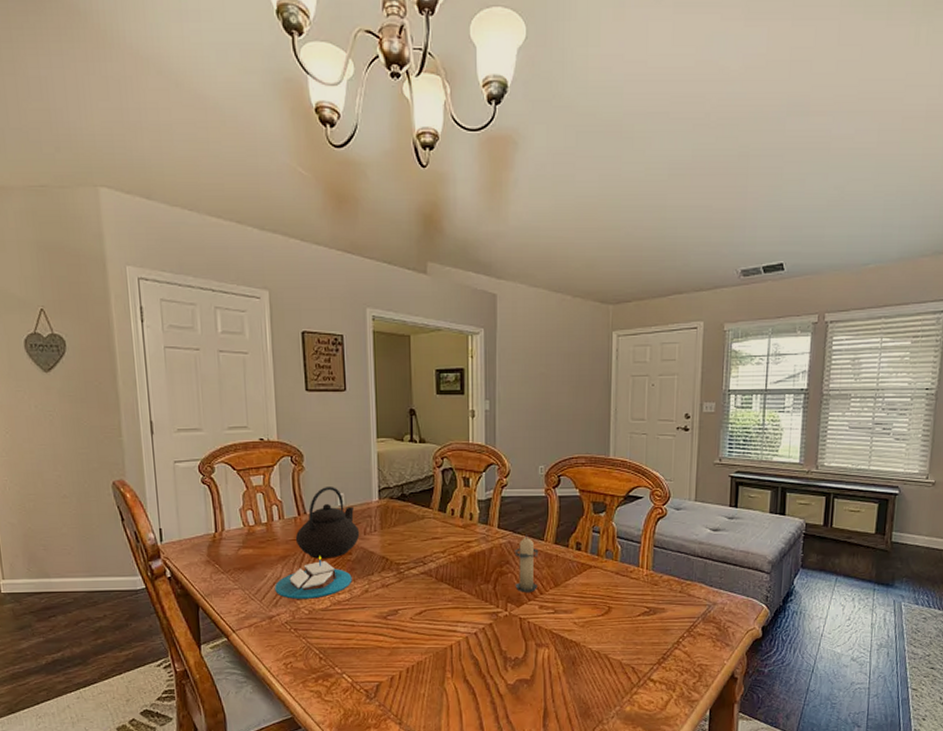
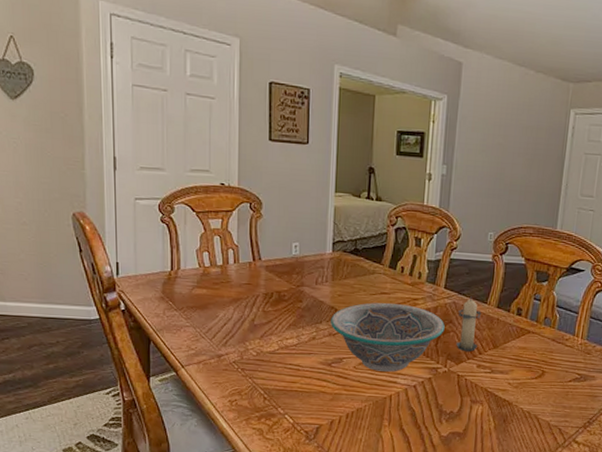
candle: present [275,556,352,599] -> none [226,301,301,342]
teapot: present [295,487,360,559] -> none [248,235,312,305]
bowl: none [383,547,502,621] -> present [331,302,445,372]

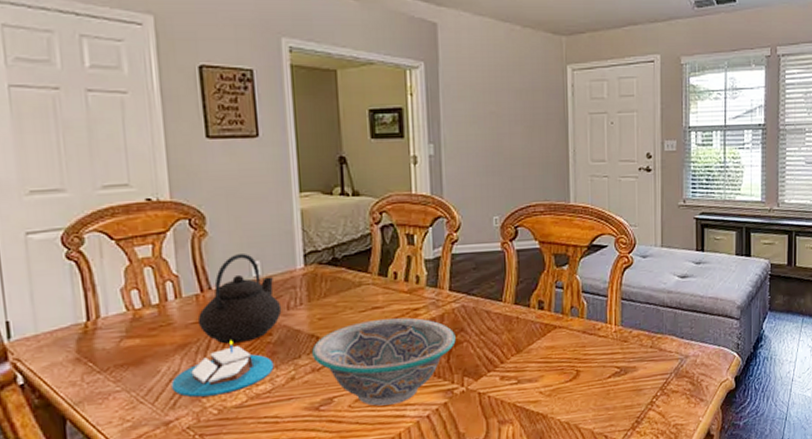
candle: none [226,301,301,342] -> present [172,340,274,398]
teapot: none [248,235,312,305] -> present [197,254,282,344]
candle: present [456,296,482,352] -> none [470,295,497,363]

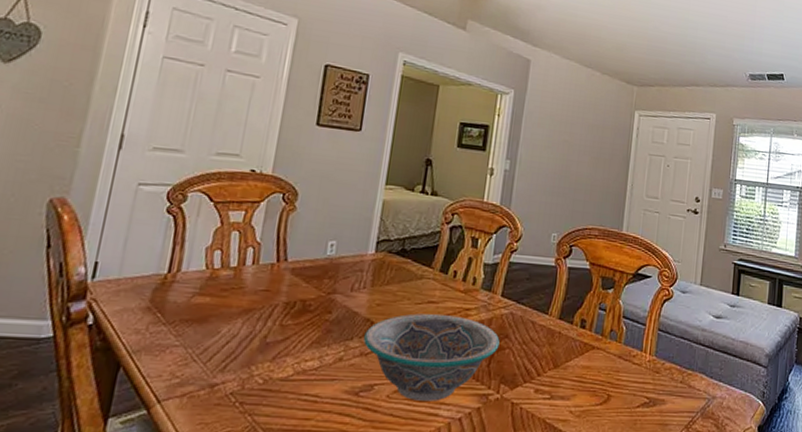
candle: present [172,340,274,398] -> none [227,312,327,365]
teapot: present [197,254,282,344] -> none [266,232,347,316]

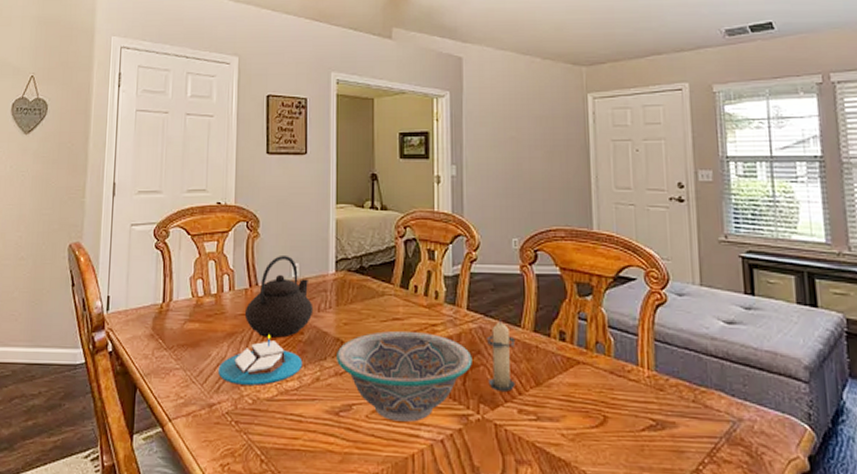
candle: none [227,312,327,365] -> present [218,334,303,385]
teapot: none [266,232,347,316] -> present [244,256,314,338]
candle: none [511,306,542,373] -> present [487,319,516,391]

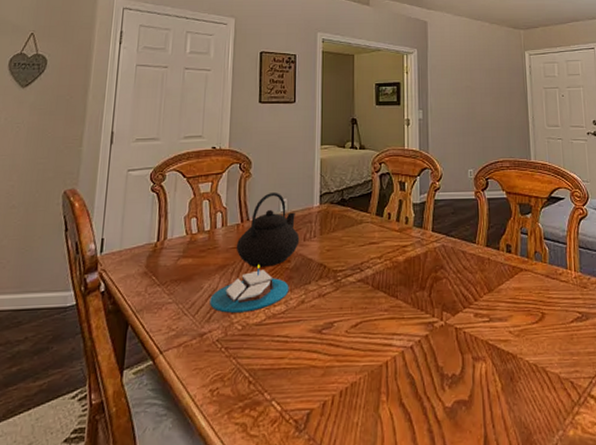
bowl: present [337,330,472,422] -> none [320,253,437,334]
candle: present [487,319,516,391] -> none [449,237,472,299]

